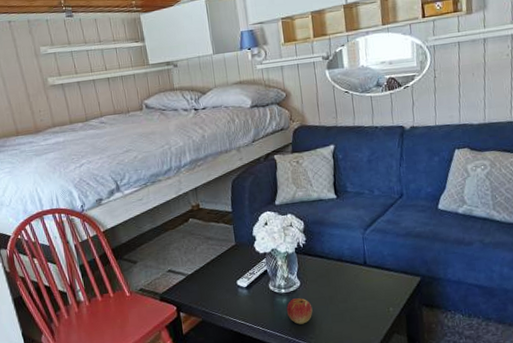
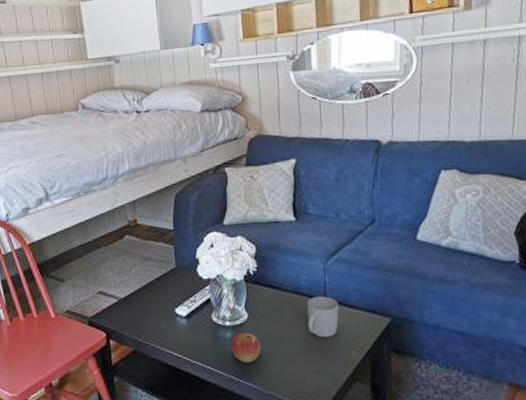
mug: none [350,262,378,298] -> present [307,296,339,338]

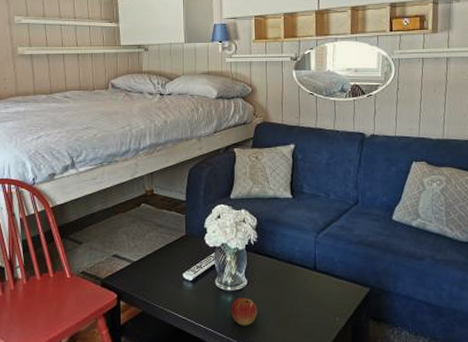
mug: present [307,296,339,338] -> none [299,266,327,304]

